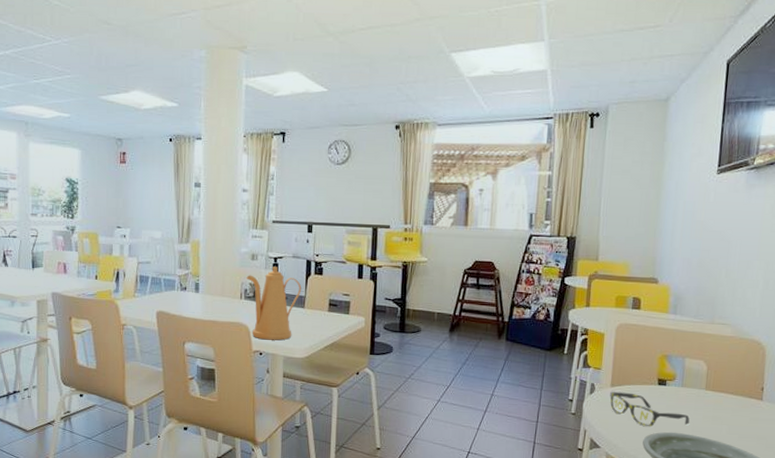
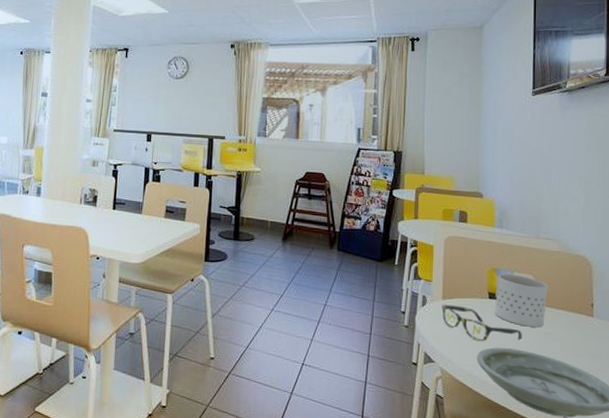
coffee pot: present [246,267,302,341] -> none [87,173,140,246]
mug: none [663,359,719,412] -> present [495,273,548,328]

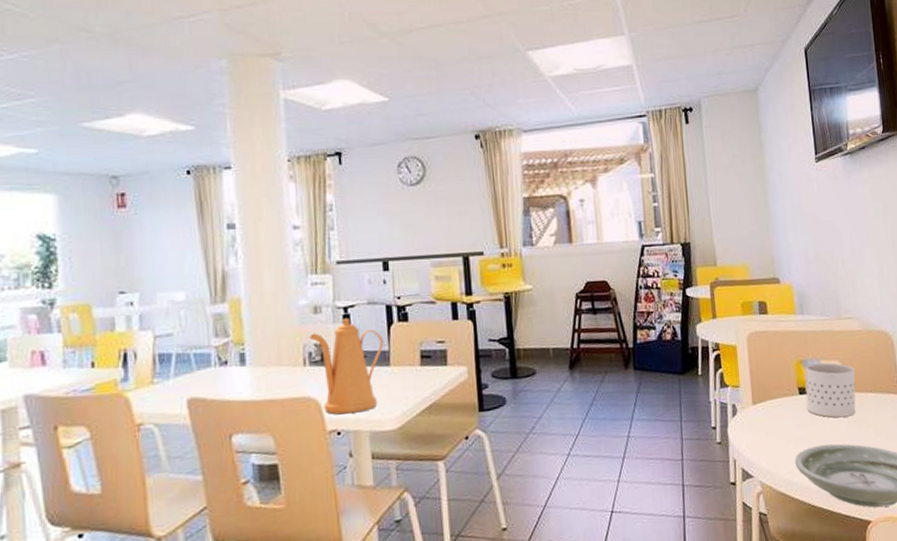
coffee pot: none [87,173,140,246] -> present [309,318,384,415]
spectacles: present [442,304,522,342] -> none [753,408,837,444]

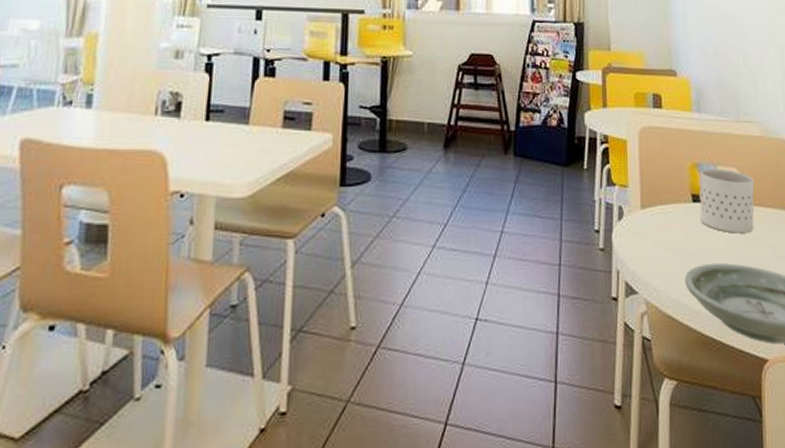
coffee pot: present [309,318,384,415] -> none [166,67,246,174]

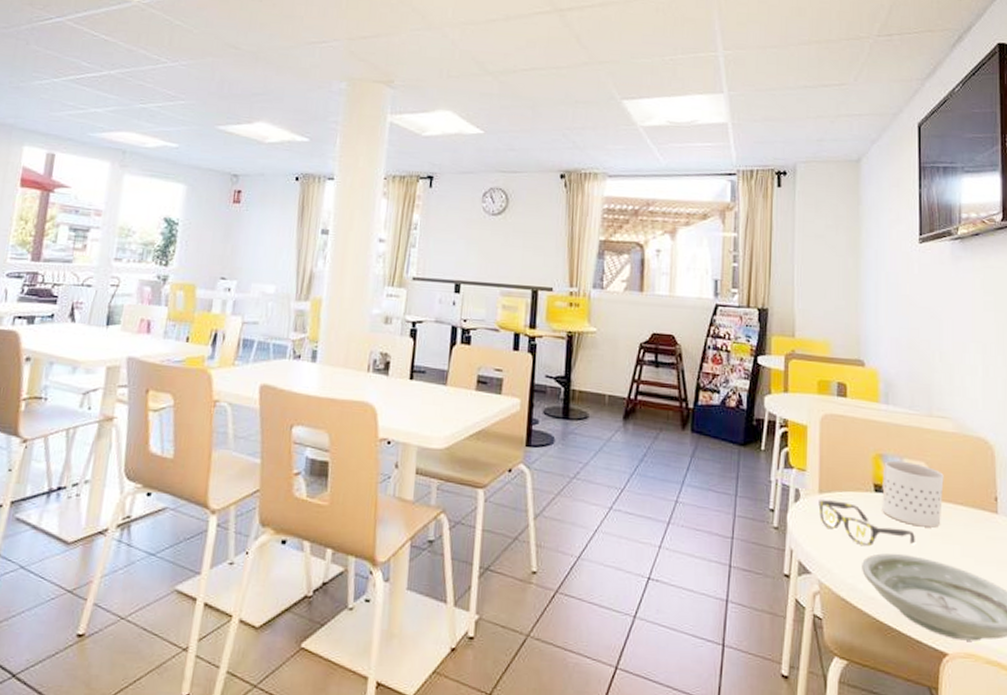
spectacles: none [641,215,732,259] -> present [818,500,915,547]

